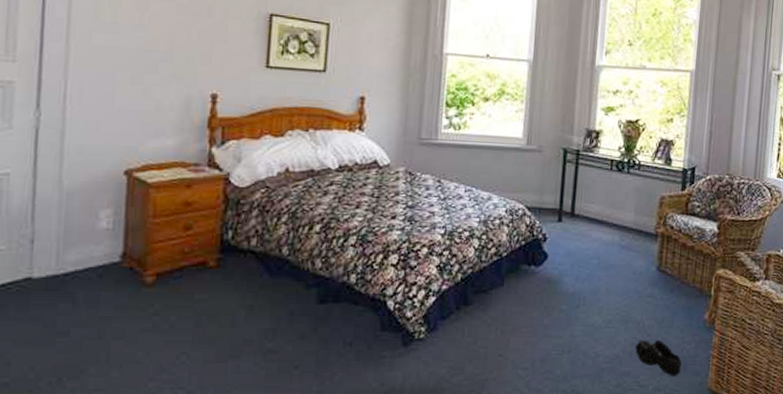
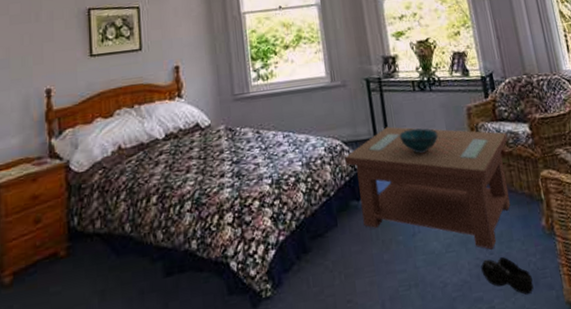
coffee table: none [525,200,694,332] -> present [345,126,511,250]
decorative bowl: none [585,207,625,232] -> present [399,128,438,153]

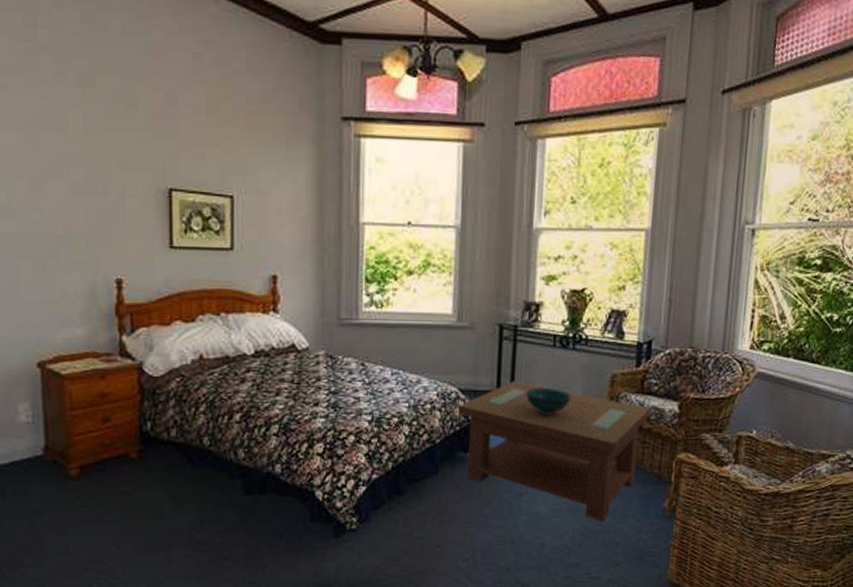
shoe: present [481,257,534,295] -> none [585,529,638,568]

